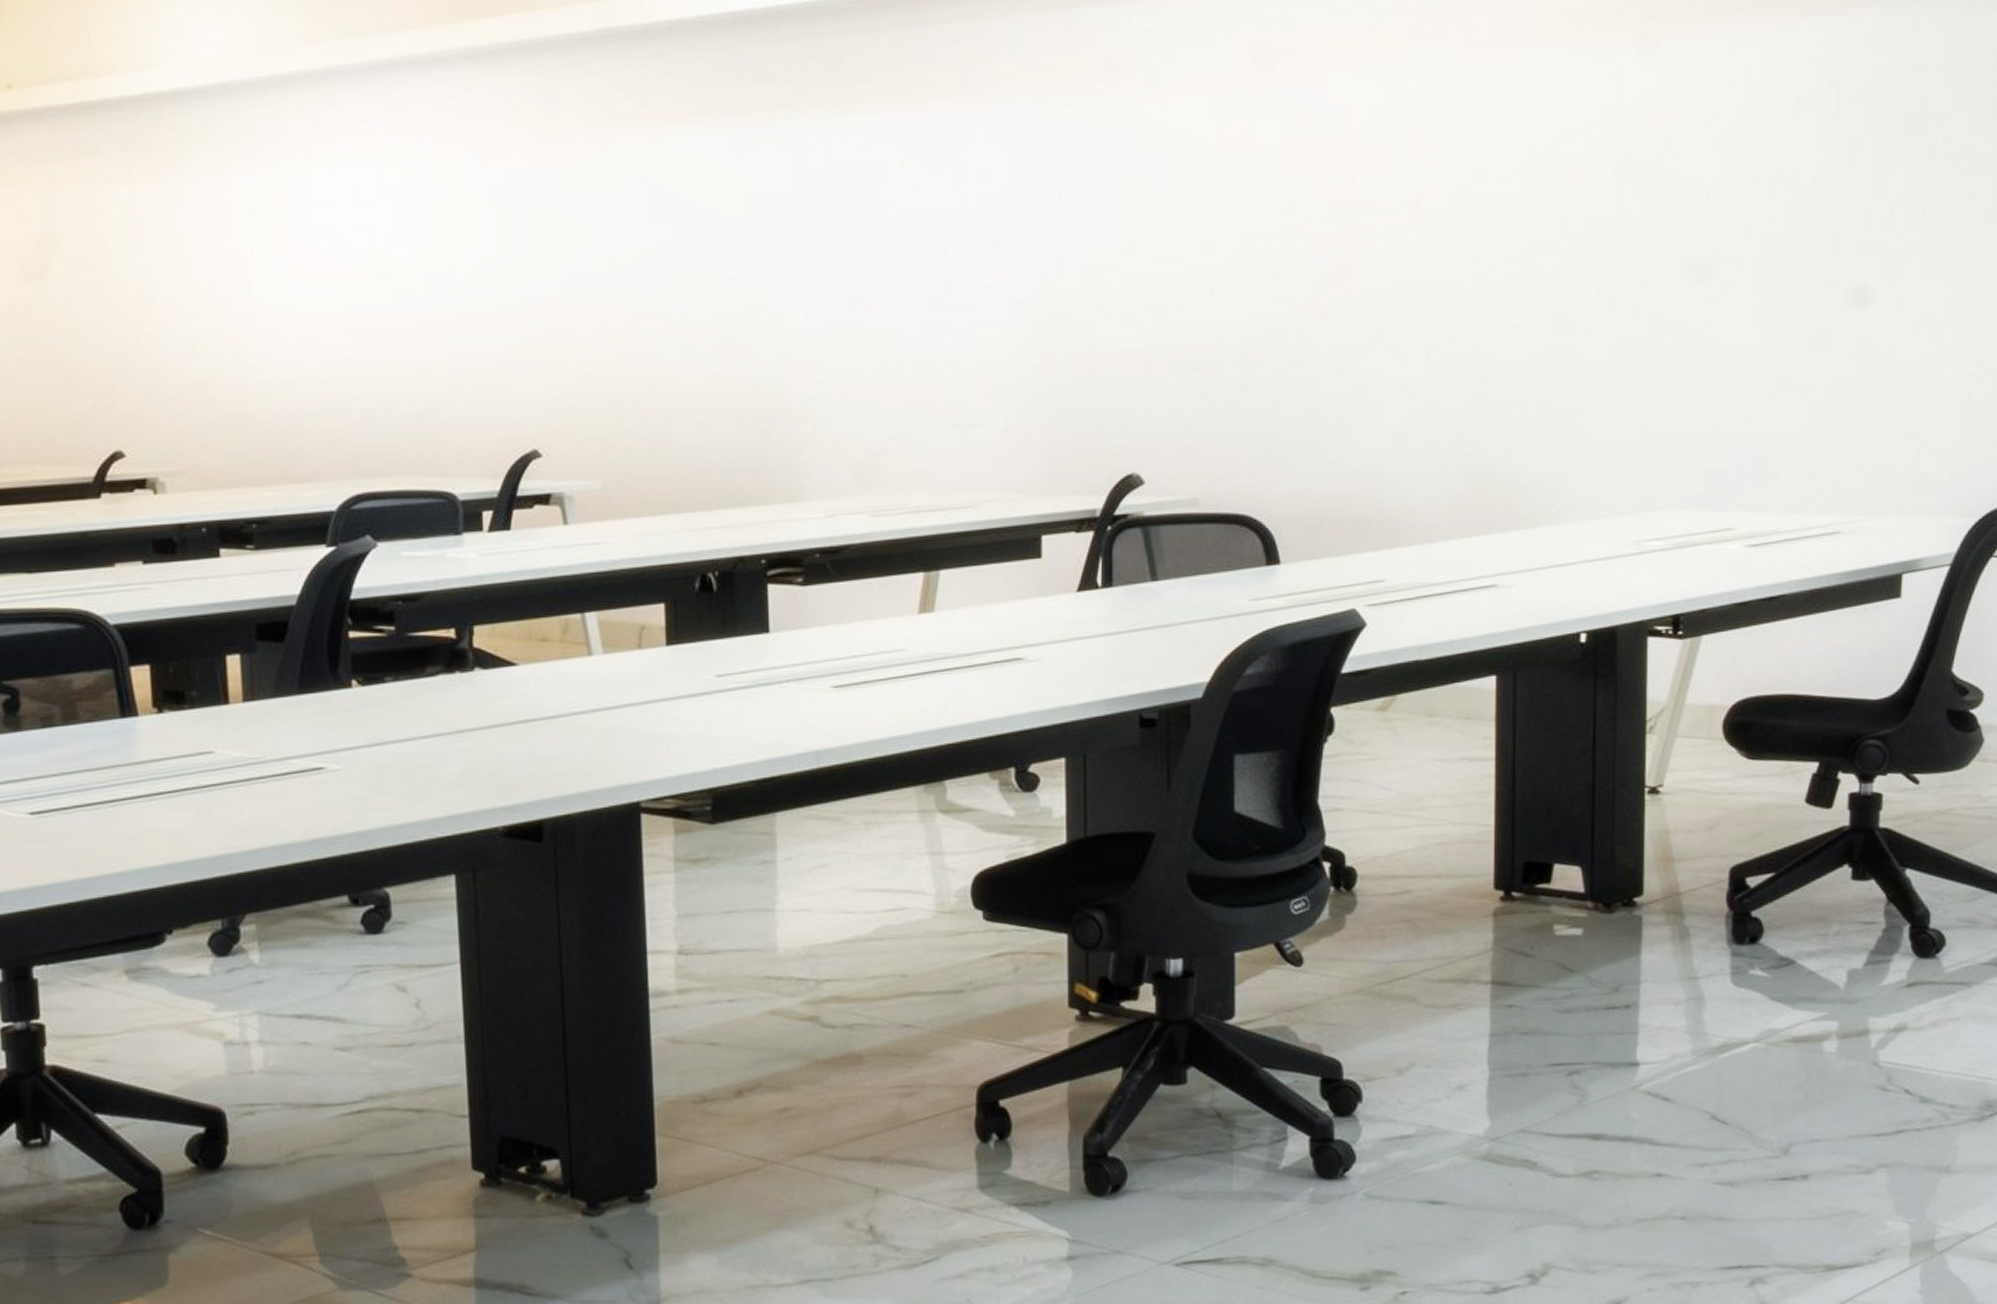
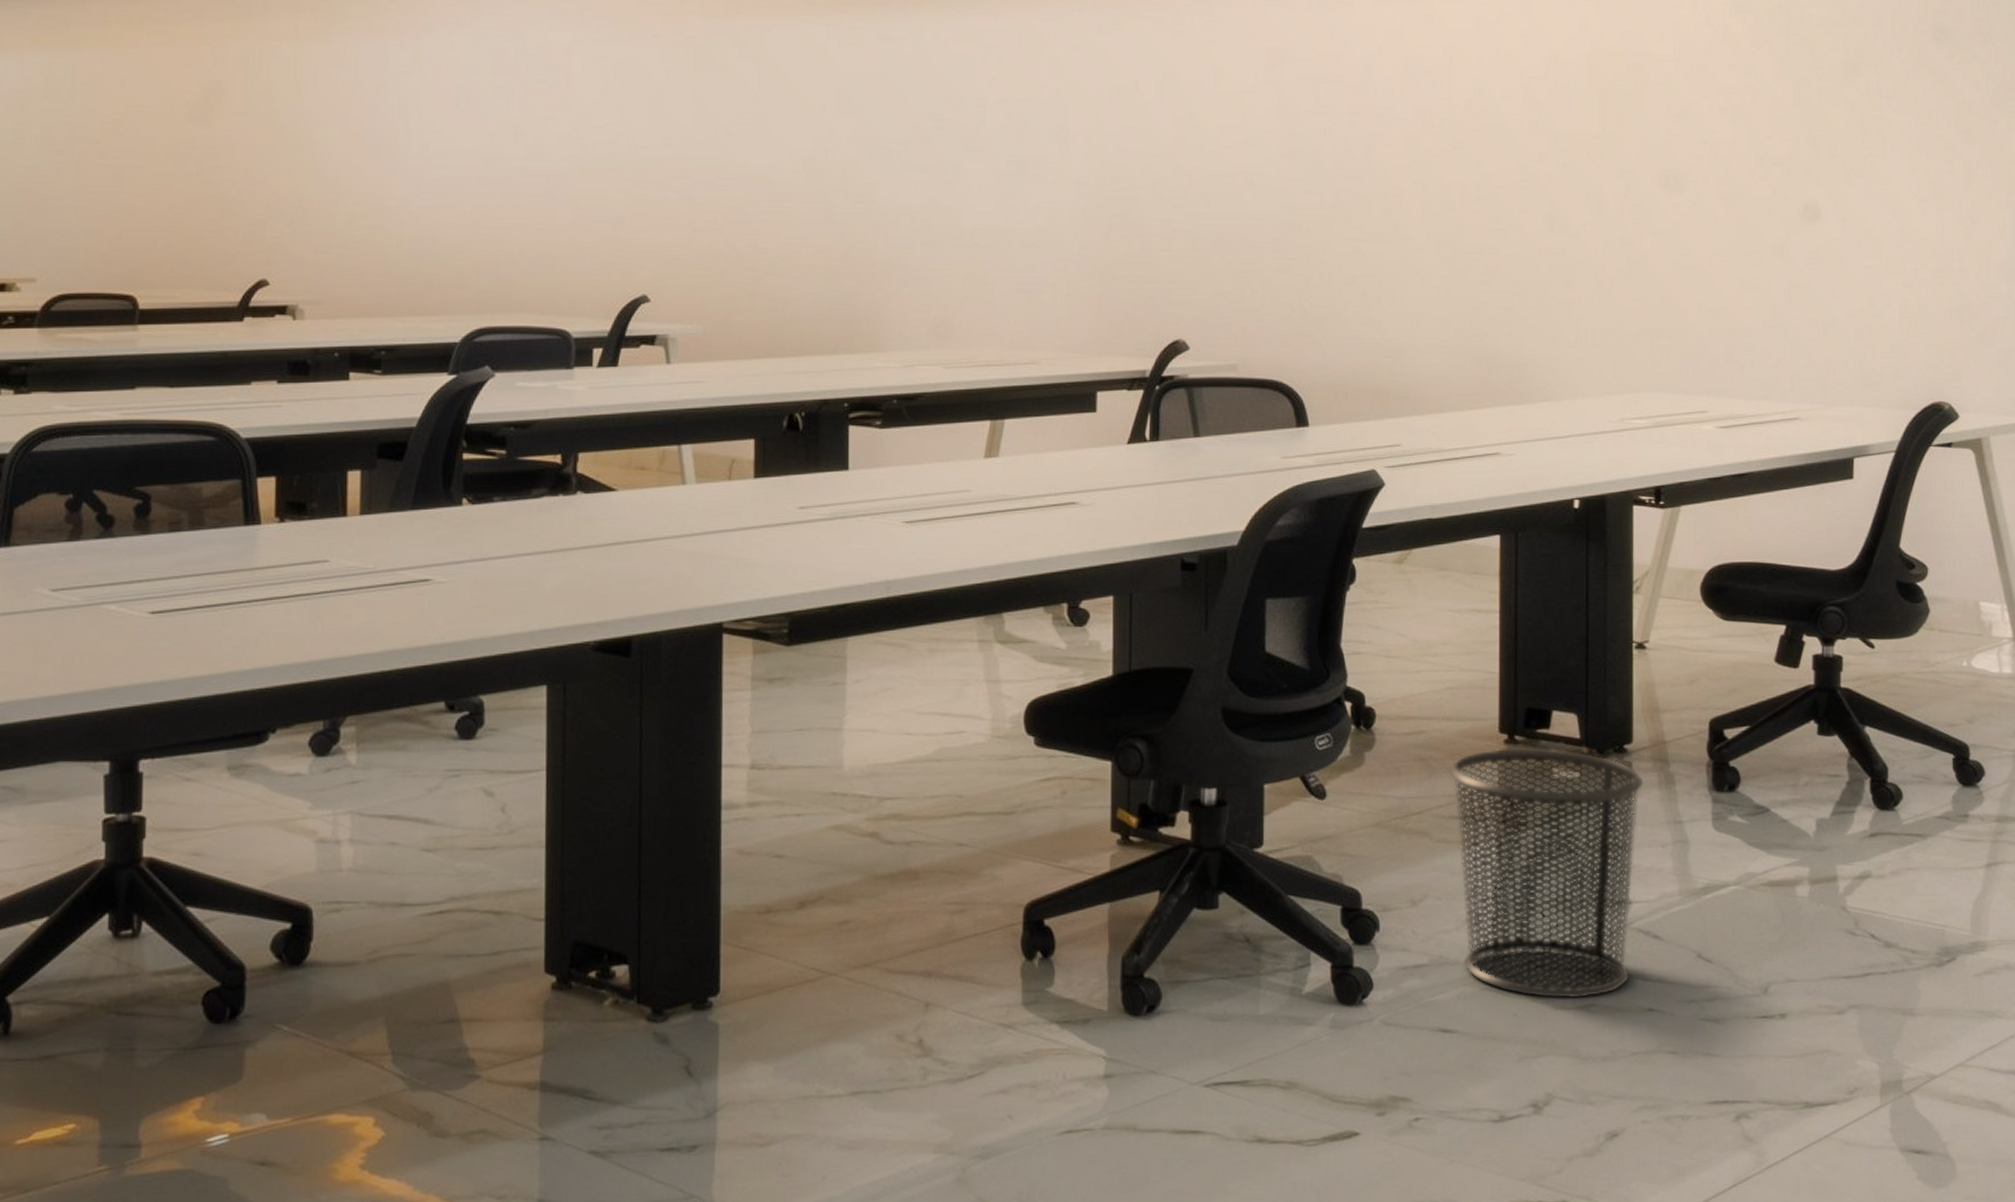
waste bin: none [1439,905,1655,1166] -> present [1450,748,1643,999]

